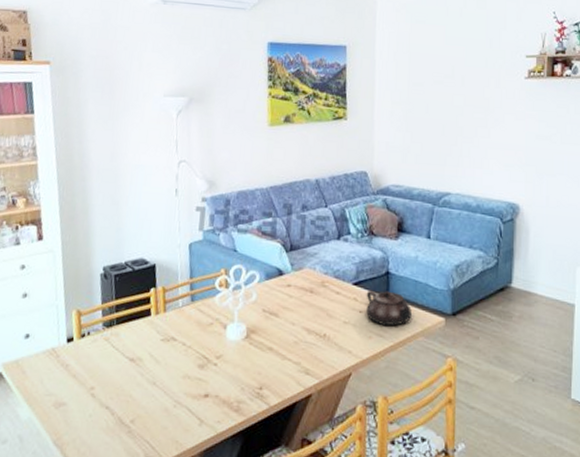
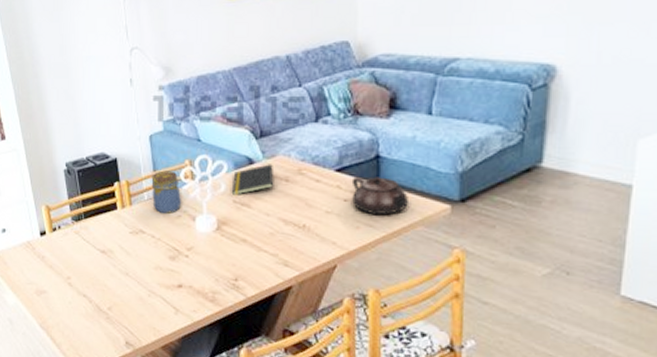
jar: none [186,278,215,321] -> present [151,170,181,214]
notepad: none [261,276,300,304] -> present [231,164,274,195]

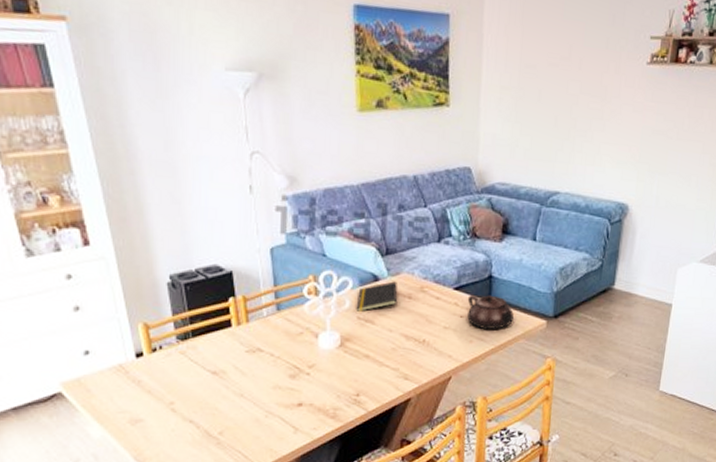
jar: present [151,170,181,214] -> none [271,286,304,331]

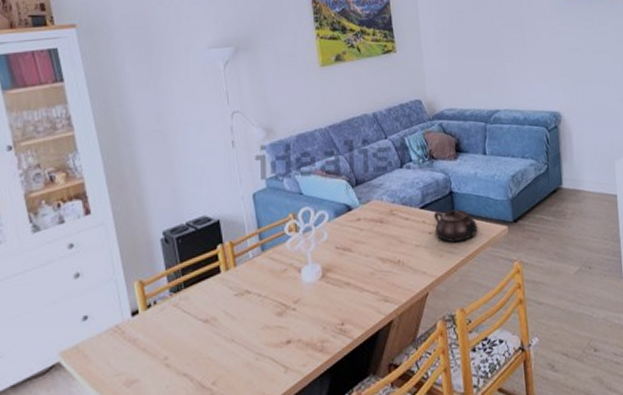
notepad: present [356,281,398,312] -> none [333,208,371,242]

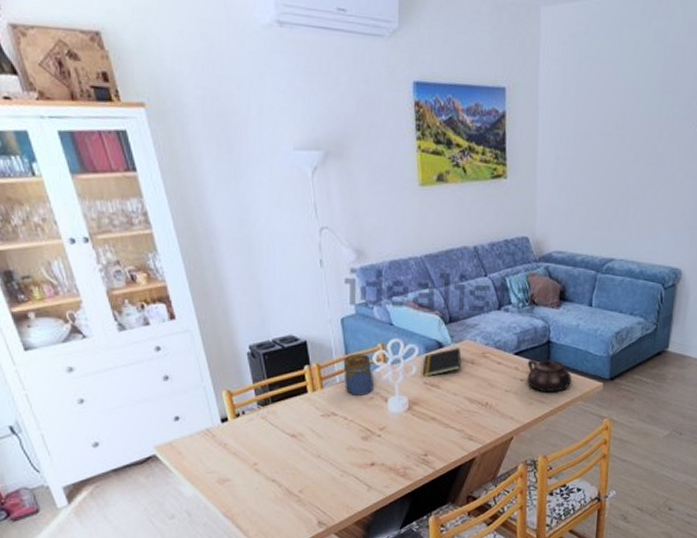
jar: none [256,226,286,270] -> present [343,353,373,396]
notepad: none [333,208,371,242] -> present [422,348,461,377]

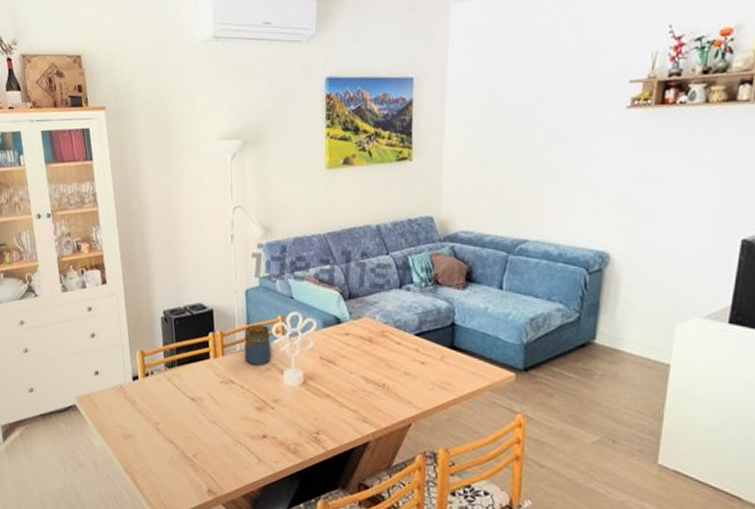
notepad: present [422,348,461,377] -> none [319,324,359,352]
teapot: present [527,359,572,393] -> none [428,341,479,379]

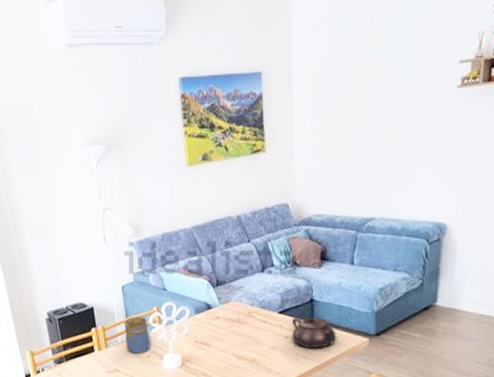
teapot: none [428,341,479,379] -> present [291,317,336,349]

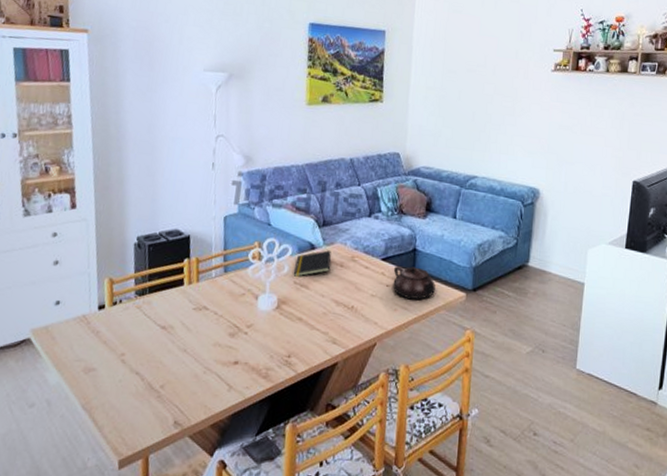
jar: present [124,316,150,354] -> none [219,250,248,292]
notepad: none [193,308,229,336] -> present [293,250,331,277]

